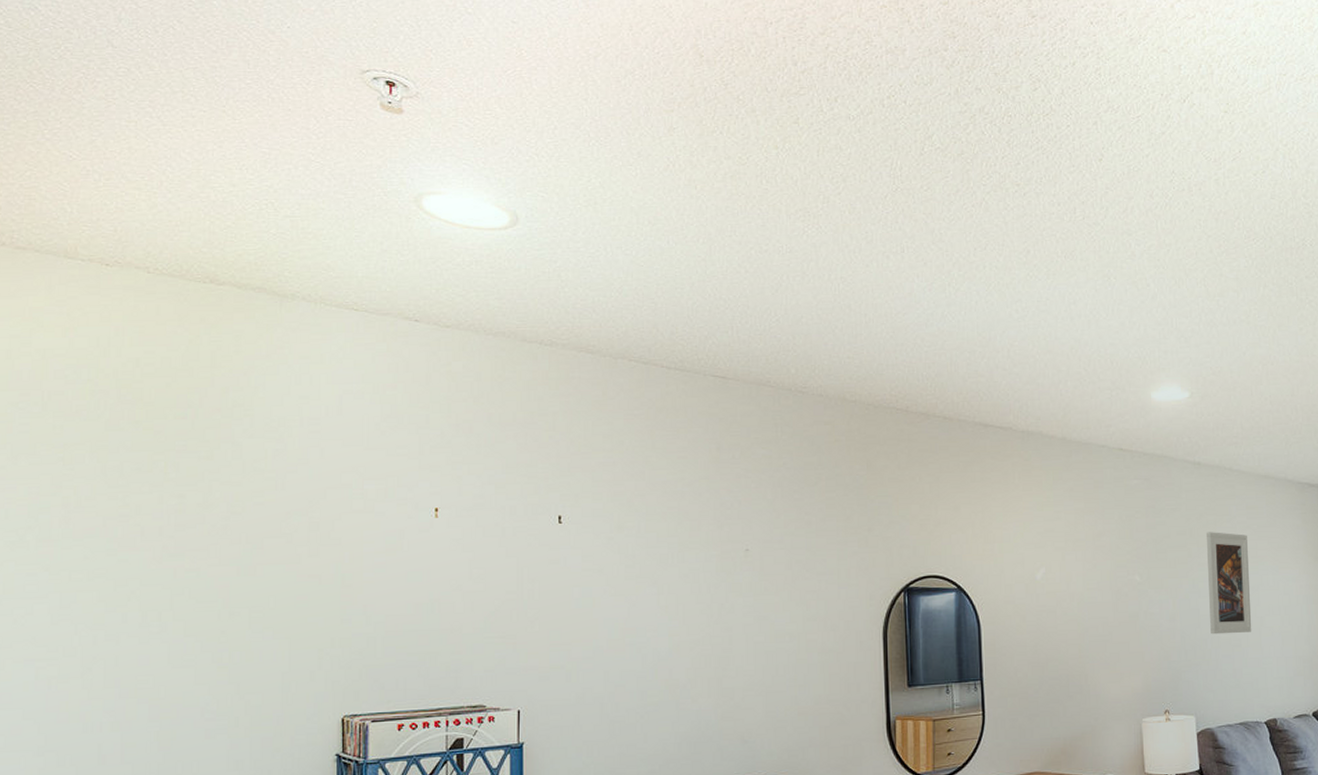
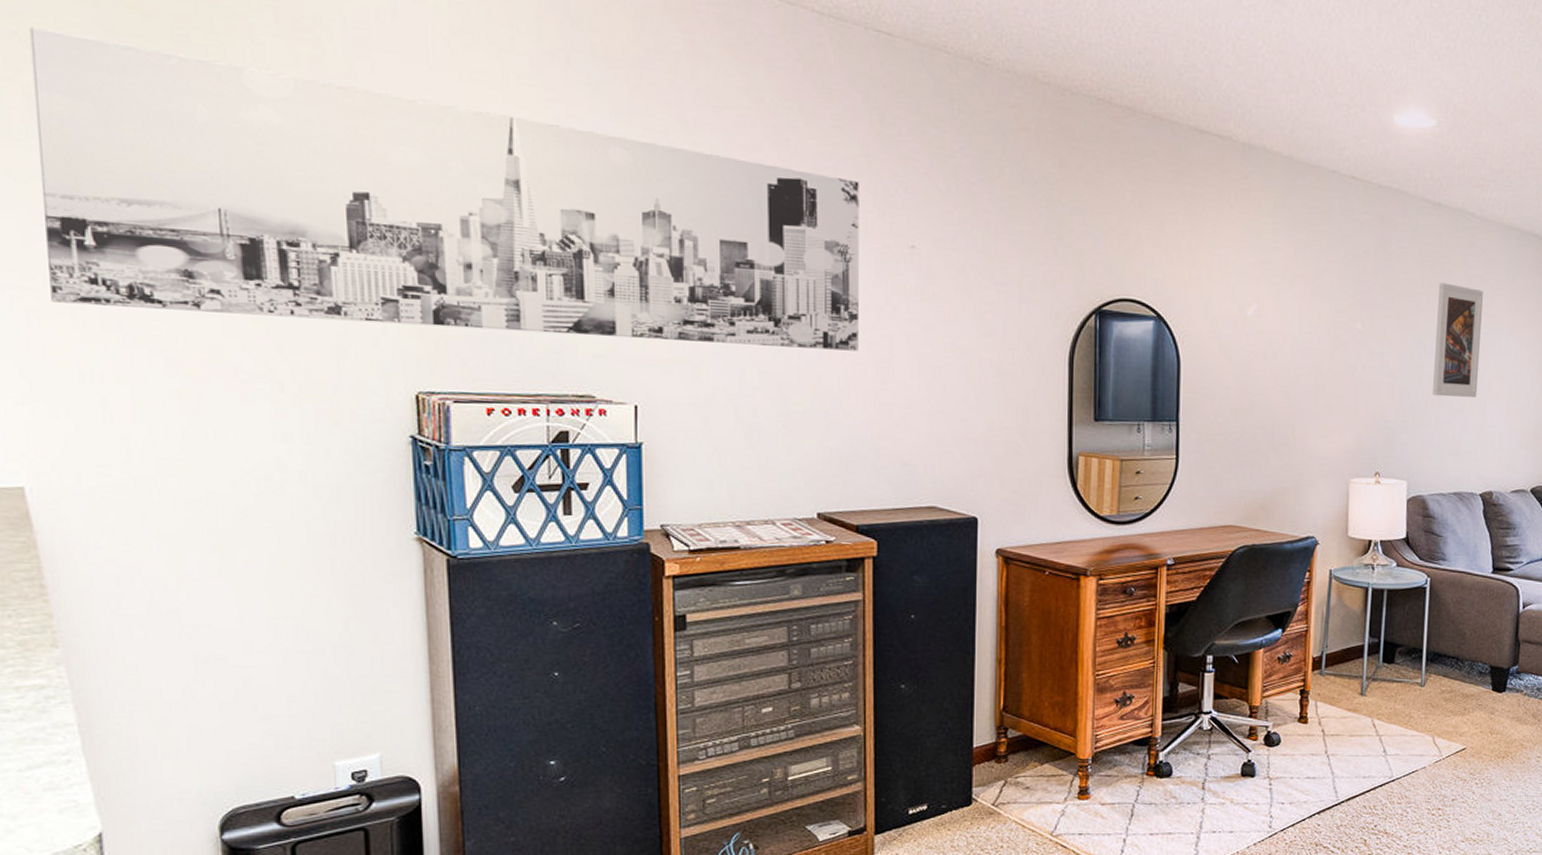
wall art: none [68,452,703,668] -> present [29,26,859,351]

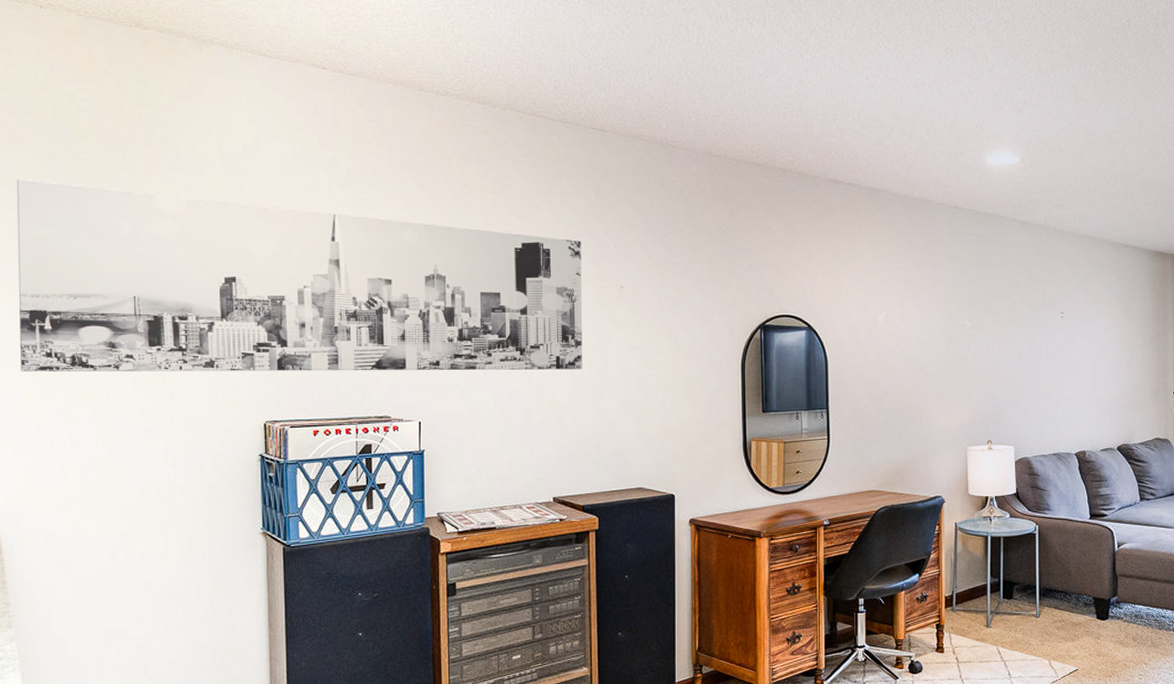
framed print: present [1433,283,1483,398] -> none [1031,284,1067,376]

